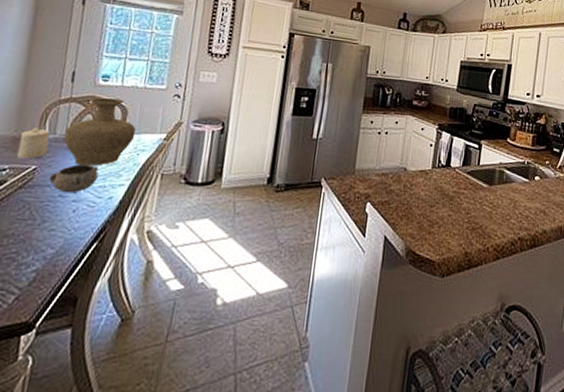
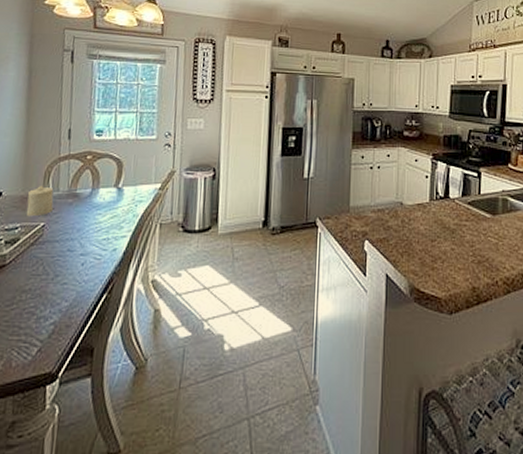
decorative bowl: present [48,164,99,193] -> none [57,219,102,247]
vase: present [63,98,136,166] -> none [66,151,133,219]

